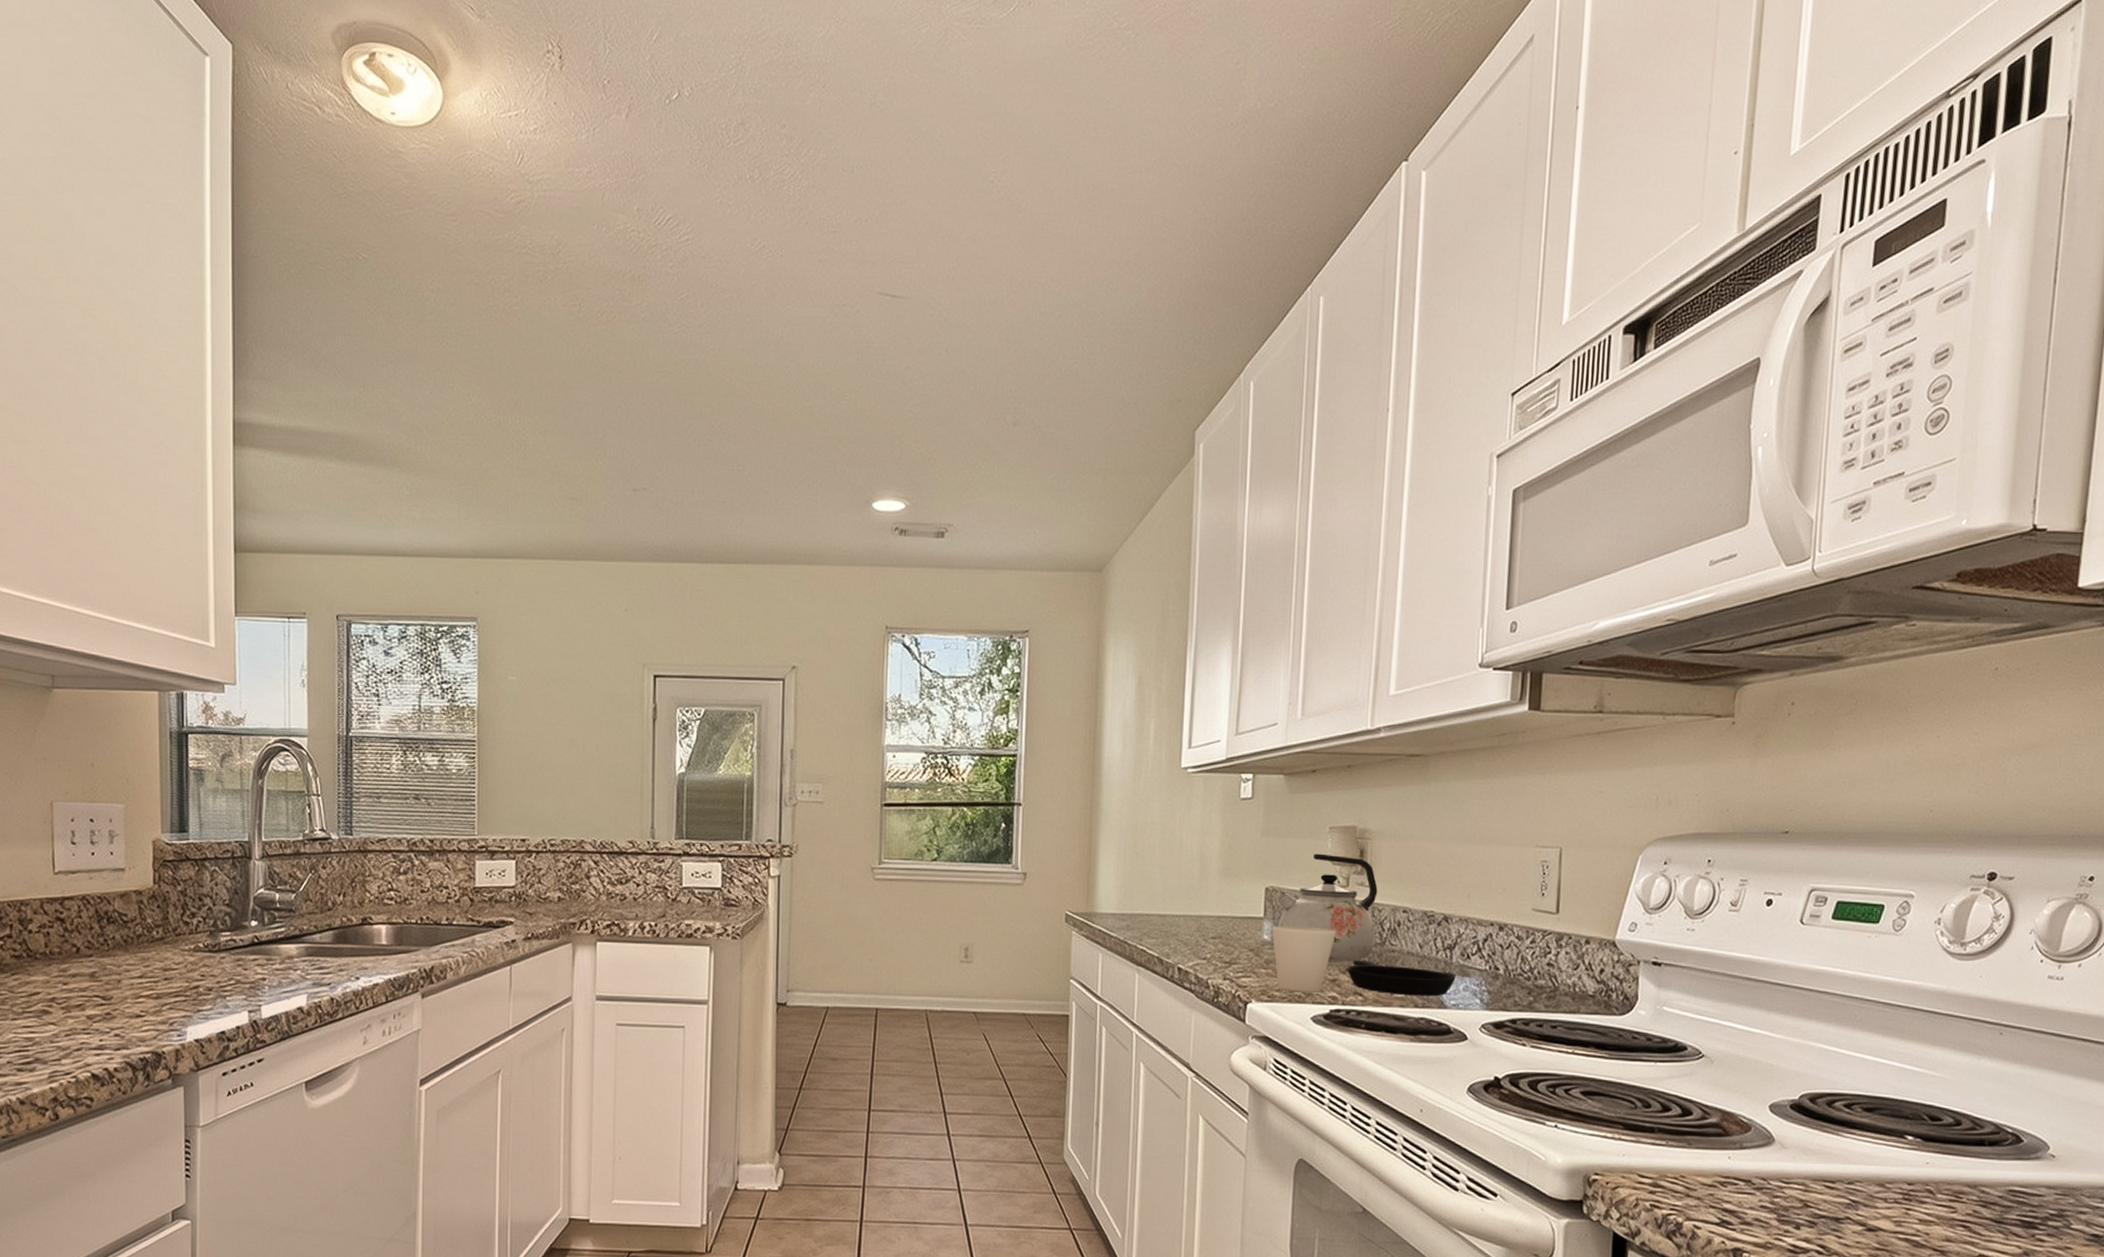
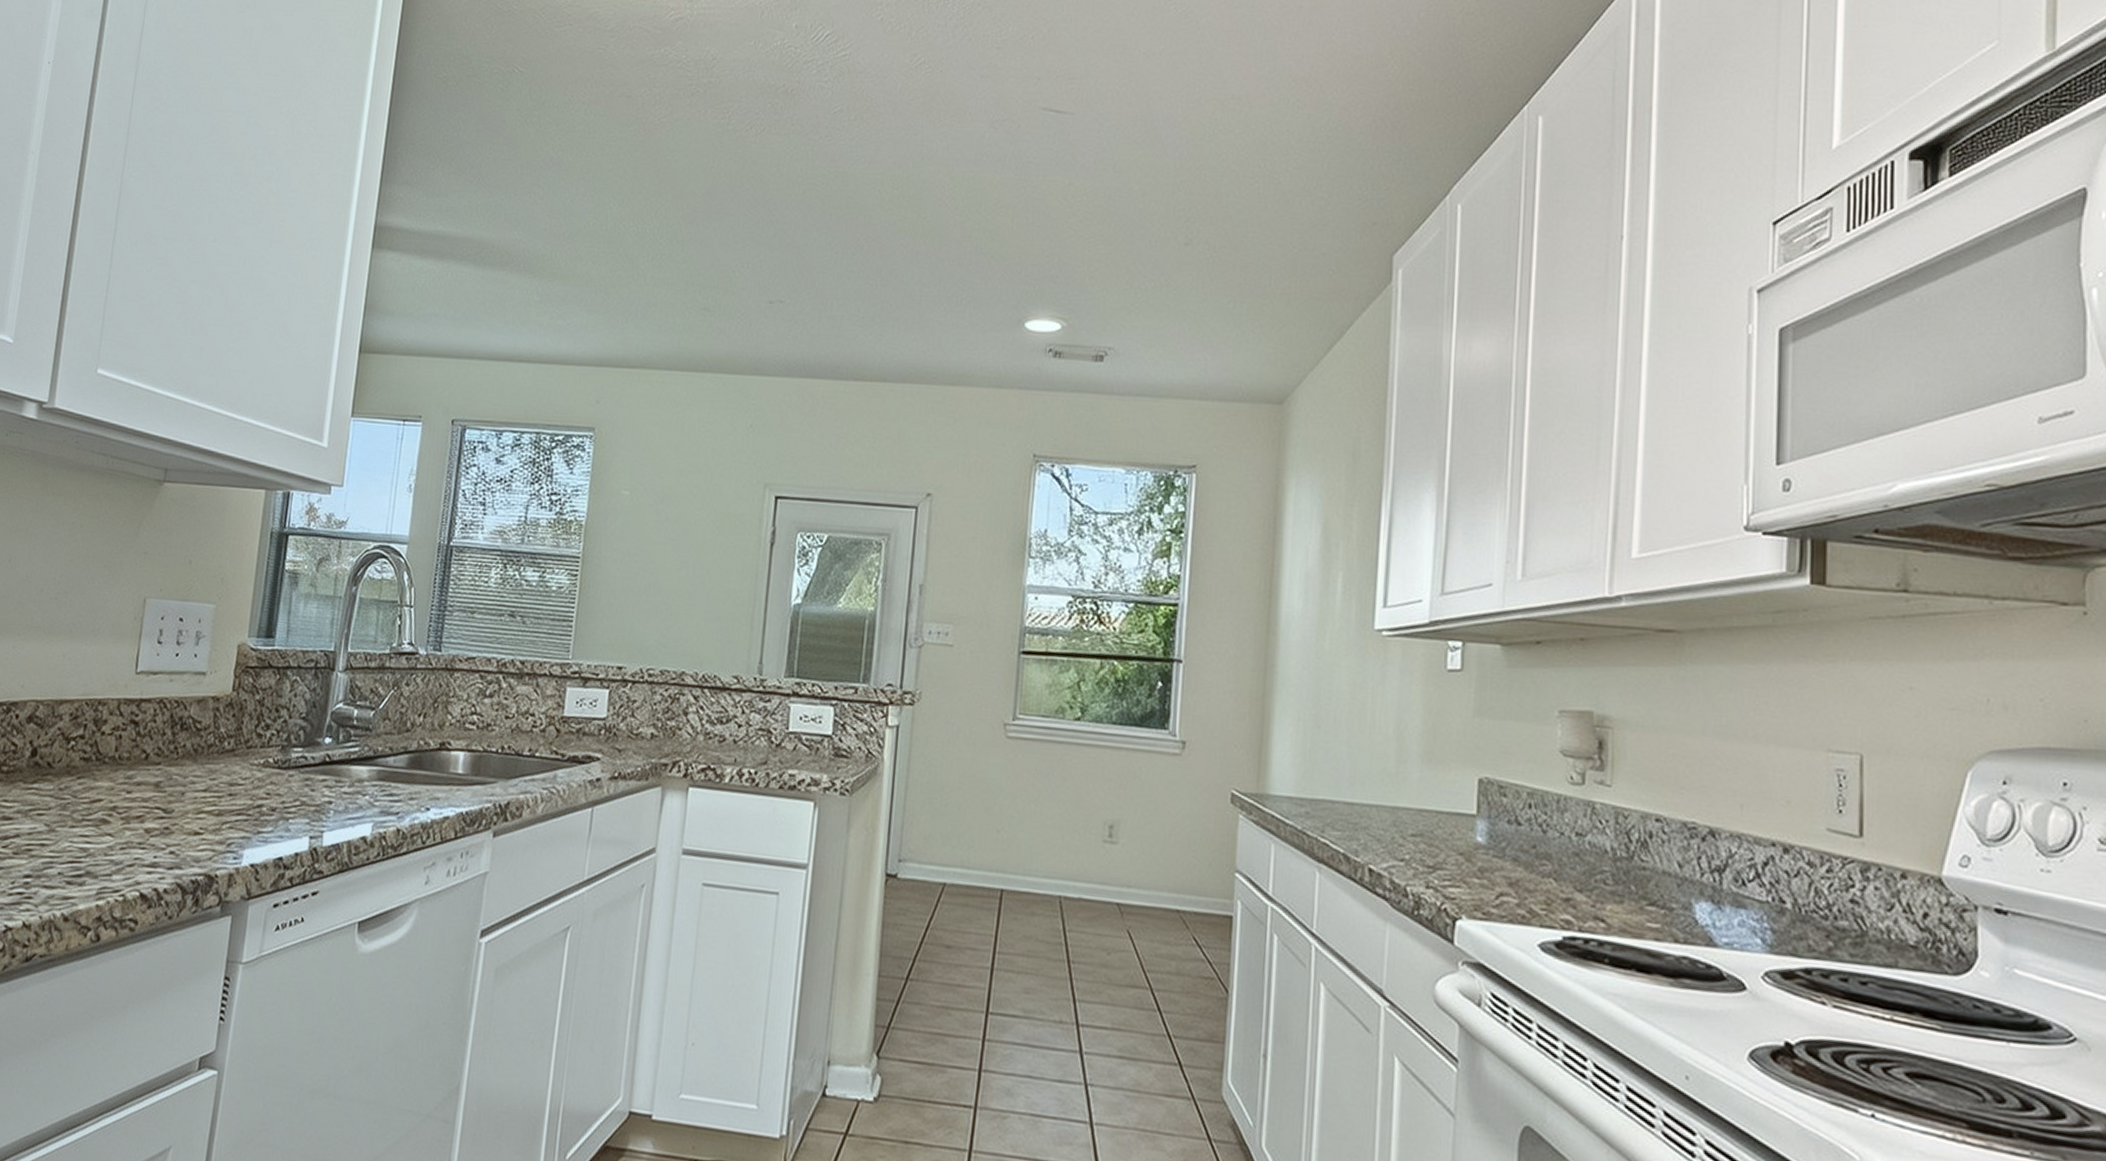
cup: present [1272,925,1336,994] -> none [1487,825,1570,915]
kettle: present [1276,853,1378,963] -> none [1492,741,1622,879]
frying pan: present [1346,959,1456,997] -> none [1583,875,1728,931]

